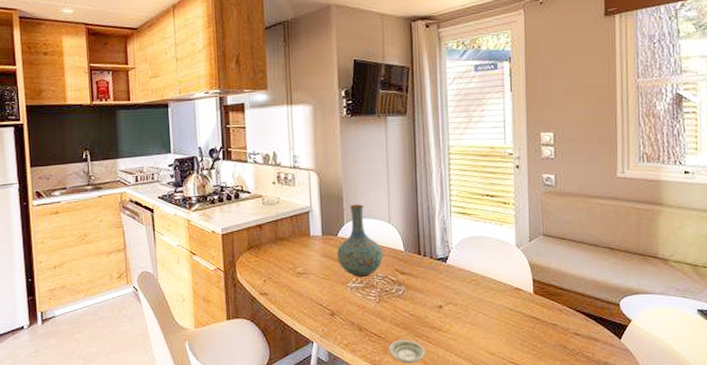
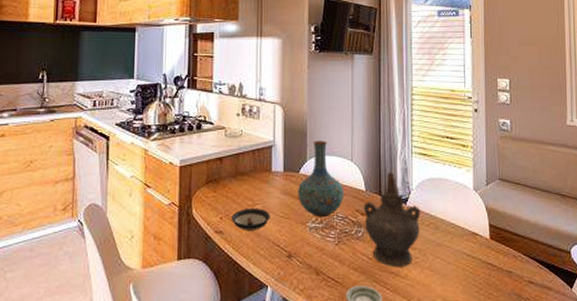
saucer: none [275,271,312,292] -> present [232,209,270,230]
ceremonial vessel: none [402,232,462,323] -> present [363,172,421,267]

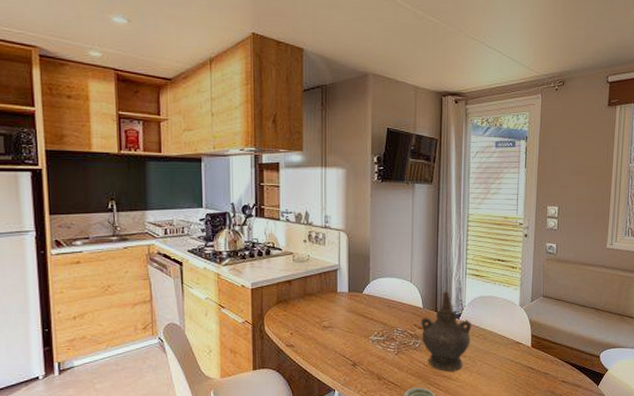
saucer: present [232,209,270,230] -> none [301,325,336,344]
vase: present [298,141,345,218] -> none [362,264,404,332]

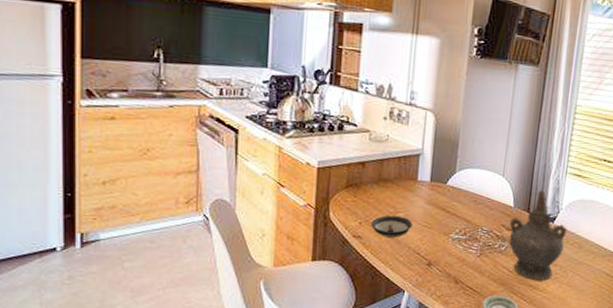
saucer: none [301,325,336,344] -> present [371,215,413,238]

